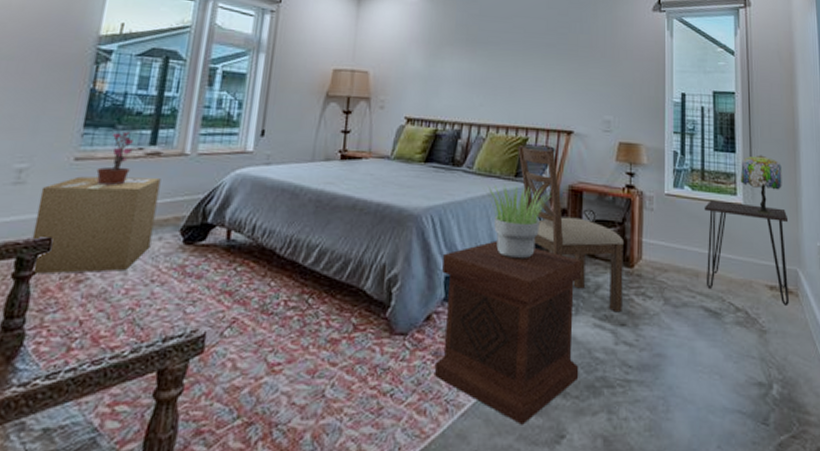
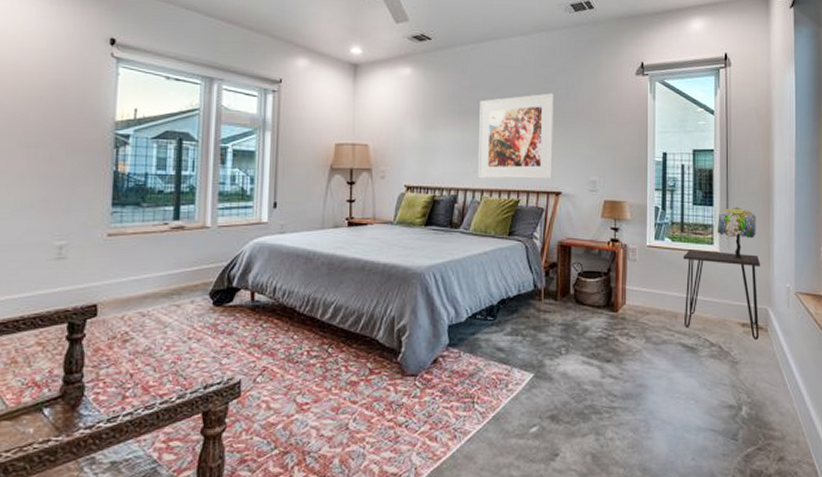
cardboard box: present [31,176,161,274] -> none [79,249,187,336]
potted plant: present [96,132,133,186] -> none [128,209,159,258]
side table: present [433,240,582,425] -> none [442,293,572,447]
potted plant: present [483,184,551,259] -> none [479,242,542,308]
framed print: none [484,25,567,117] -> present [478,93,554,179]
chair: present [518,145,623,313] -> none [510,207,609,351]

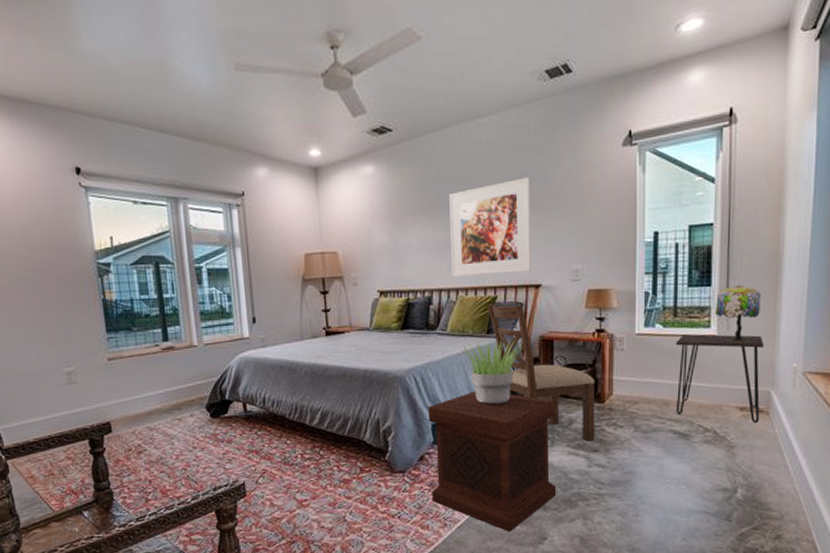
side table: none [442,293,572,447] -> present [428,391,557,532]
potted plant: none [479,242,542,308] -> present [458,341,523,405]
chair: none [510,207,609,351] -> present [487,304,595,442]

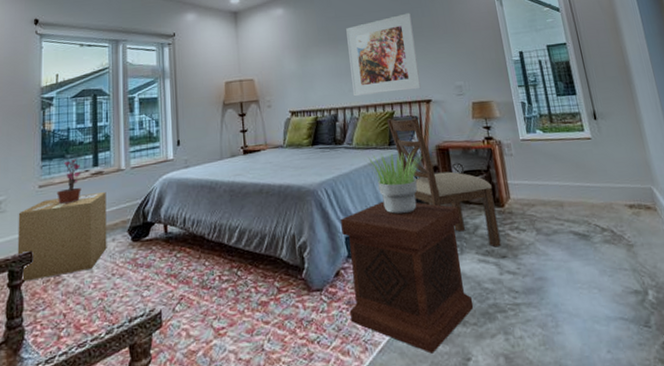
cardboard box: none [90,368,186,450] -> present [17,192,107,282]
potted plant: none [127,333,153,379] -> present [57,159,81,205]
desk: present [675,334,765,424] -> none [556,136,650,221]
table lamp: present [714,285,761,343] -> none [583,92,624,144]

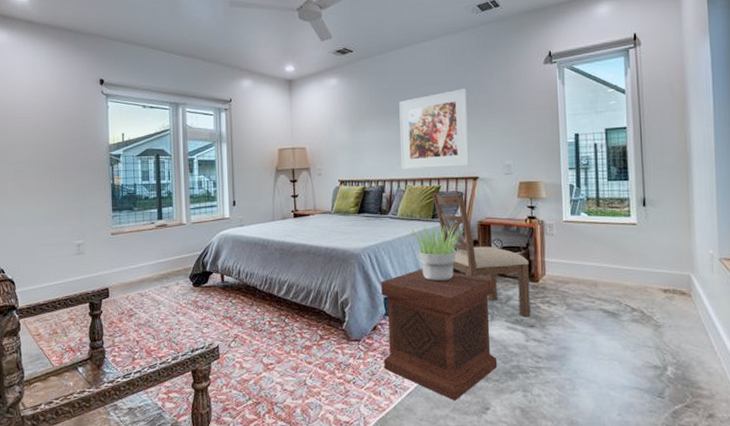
cardboard box: present [17,192,107,282] -> none [95,243,172,312]
potted plant: present [57,159,81,205] -> none [127,212,148,251]

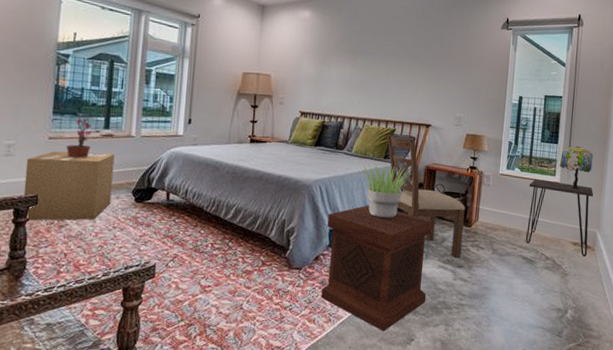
cardboard box: none [95,243,172,312] -> present [23,151,115,221]
potted plant: none [127,212,148,251] -> present [66,118,92,159]
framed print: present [399,88,469,170] -> none [362,40,430,113]
desk: none [599,222,682,305] -> present [526,179,594,257]
table lamp: none [633,180,675,231] -> present [559,146,593,191]

